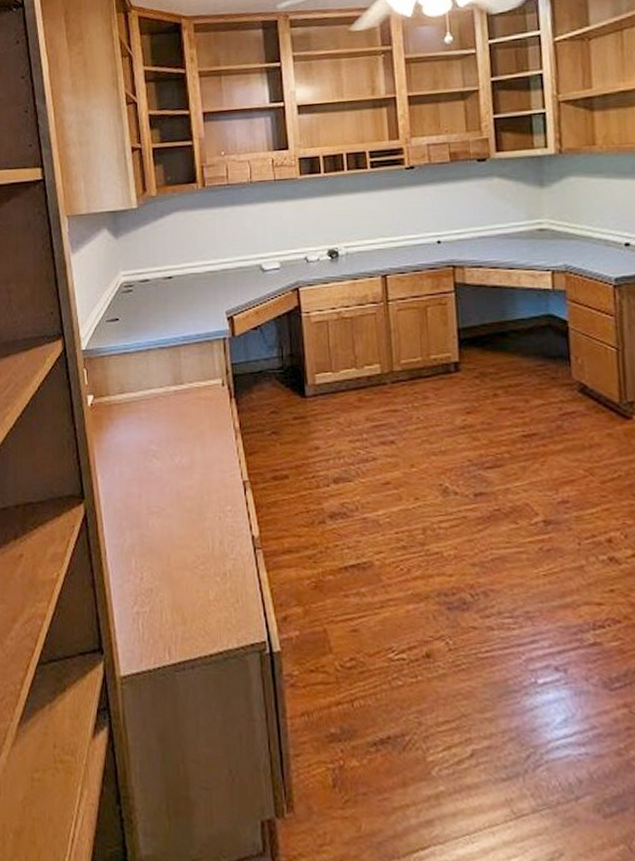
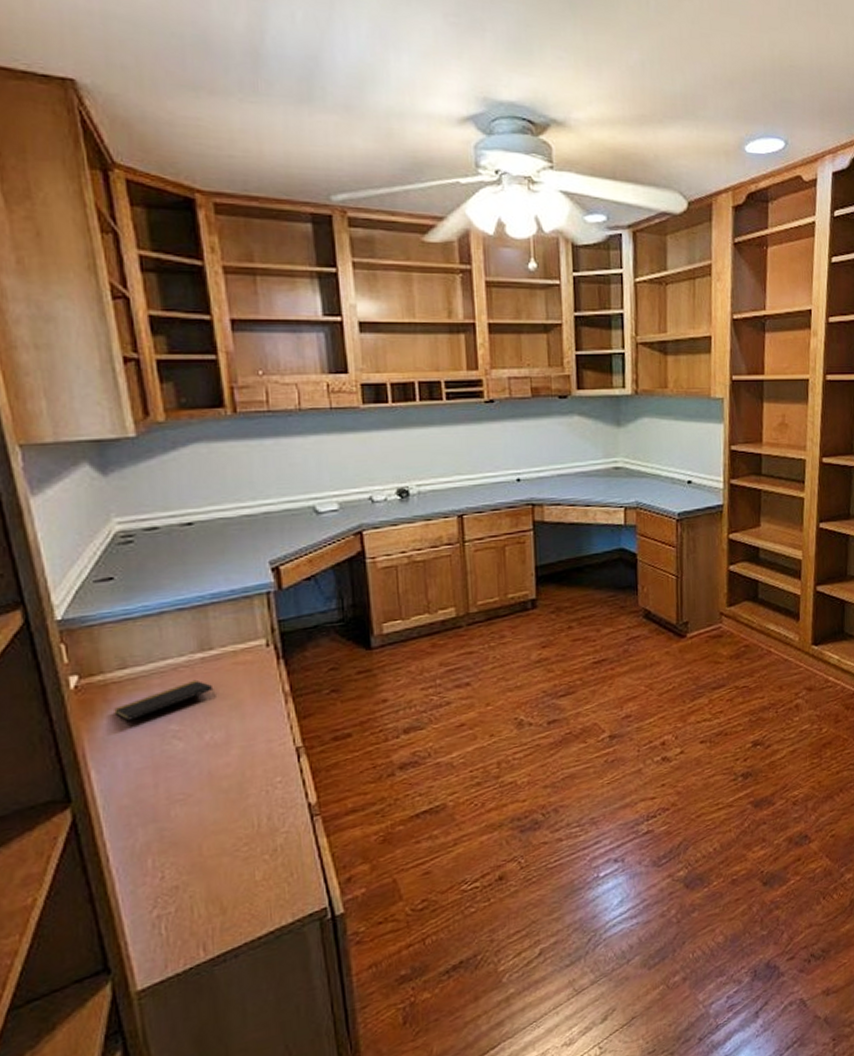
notepad: none [115,409,184,437] -> present [114,679,216,721]

